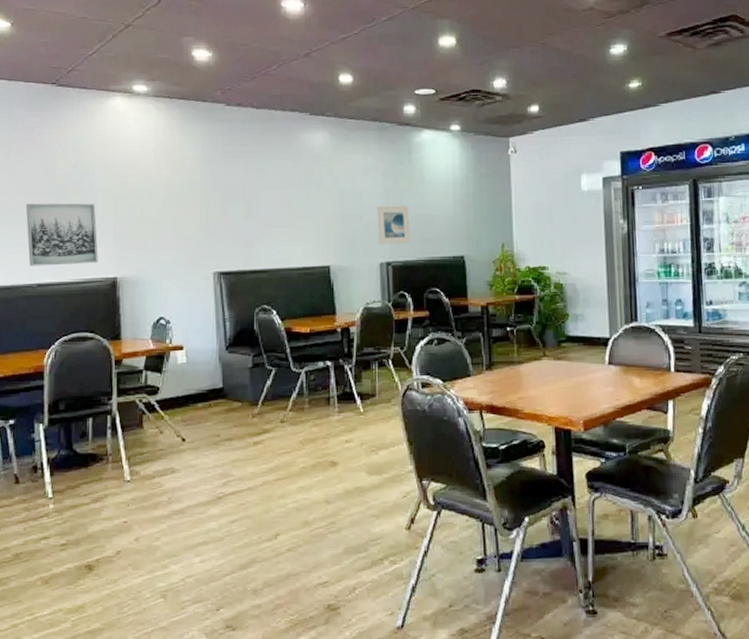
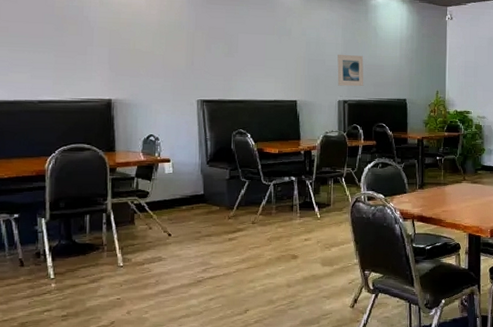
wall art: present [25,203,98,266] -> none [26,30,95,86]

